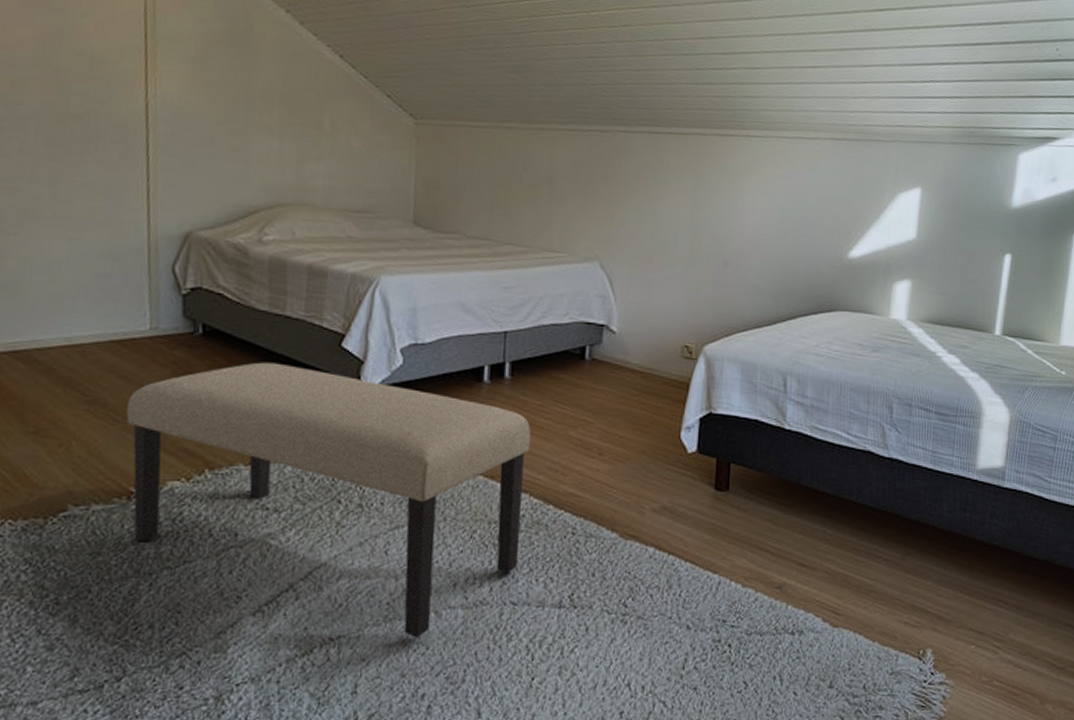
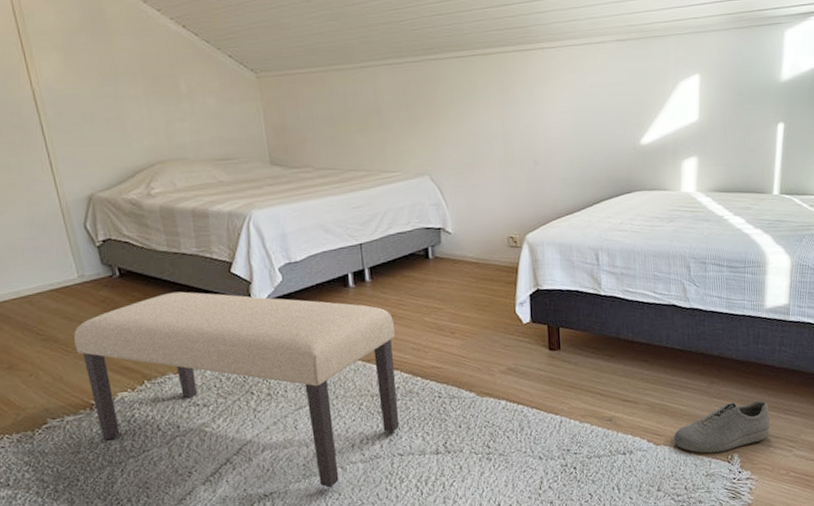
shoe: none [854,581,973,645] -> present [673,400,770,454]

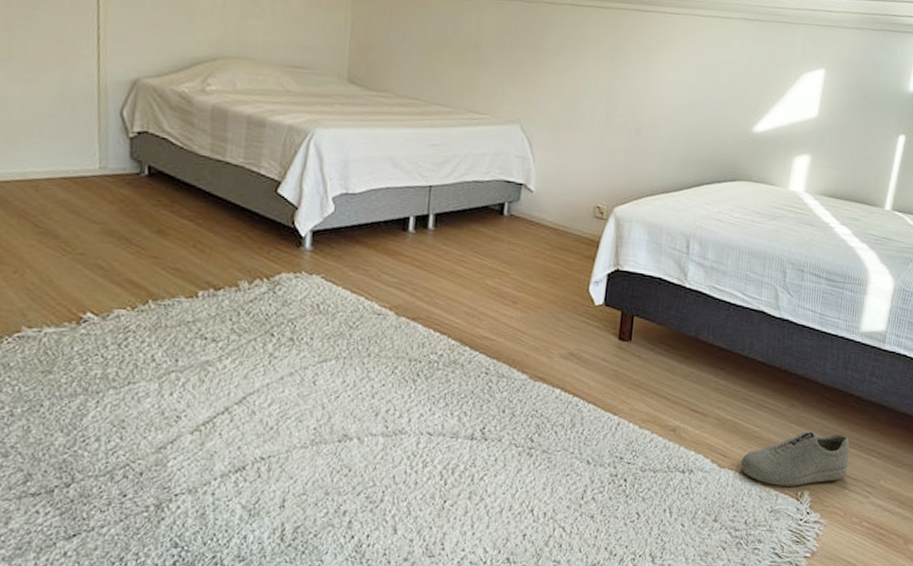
bench: present [73,291,400,488] -> none [76,203,451,461]

